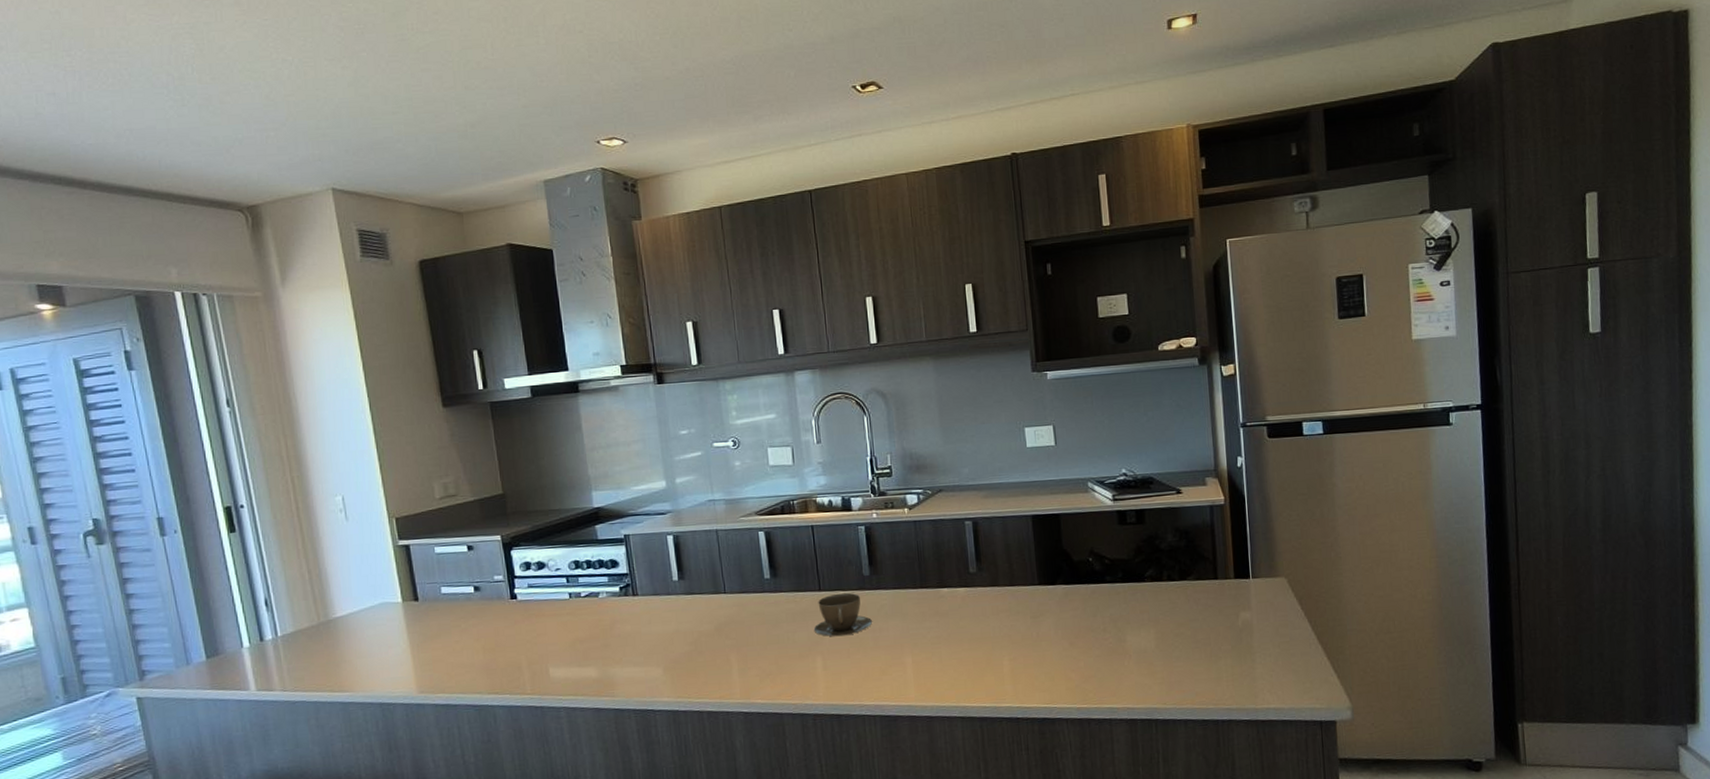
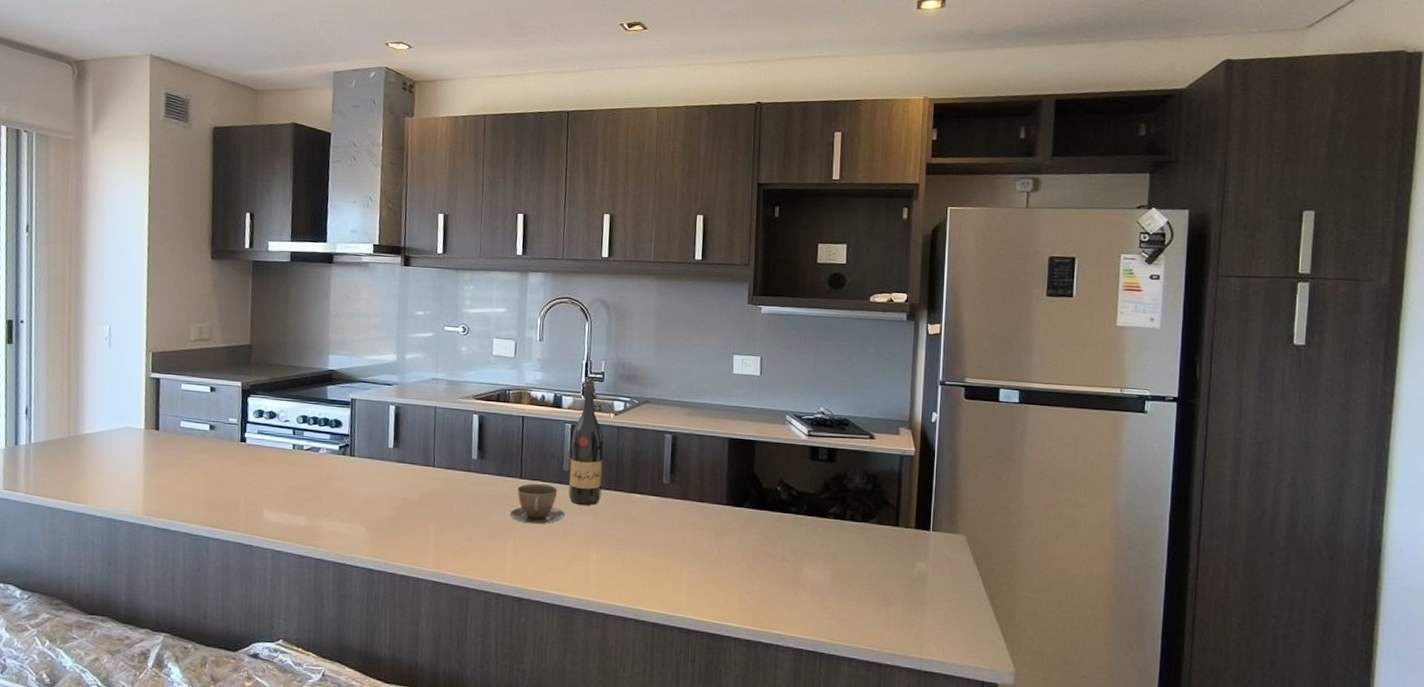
wine bottle: none [866,477,908,610] -> present [568,380,604,506]

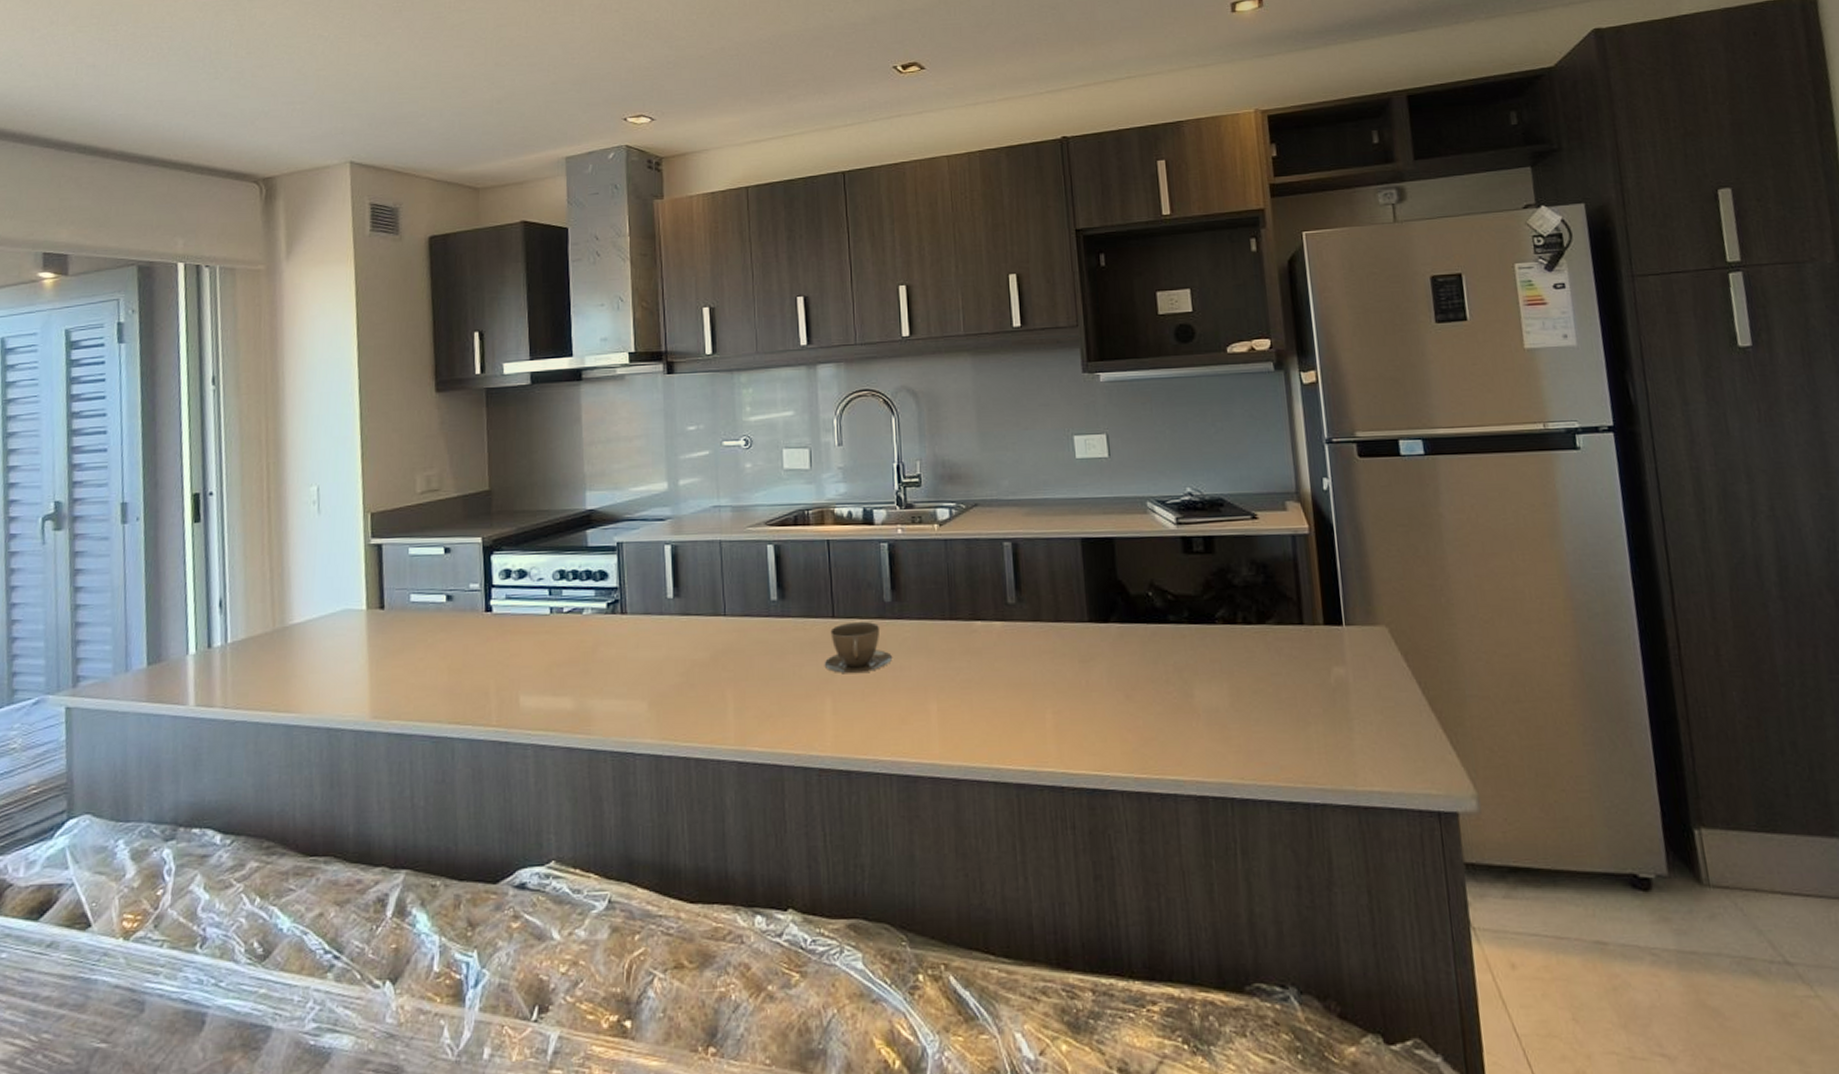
wine bottle: present [568,380,604,506] -> none [888,486,935,644]

